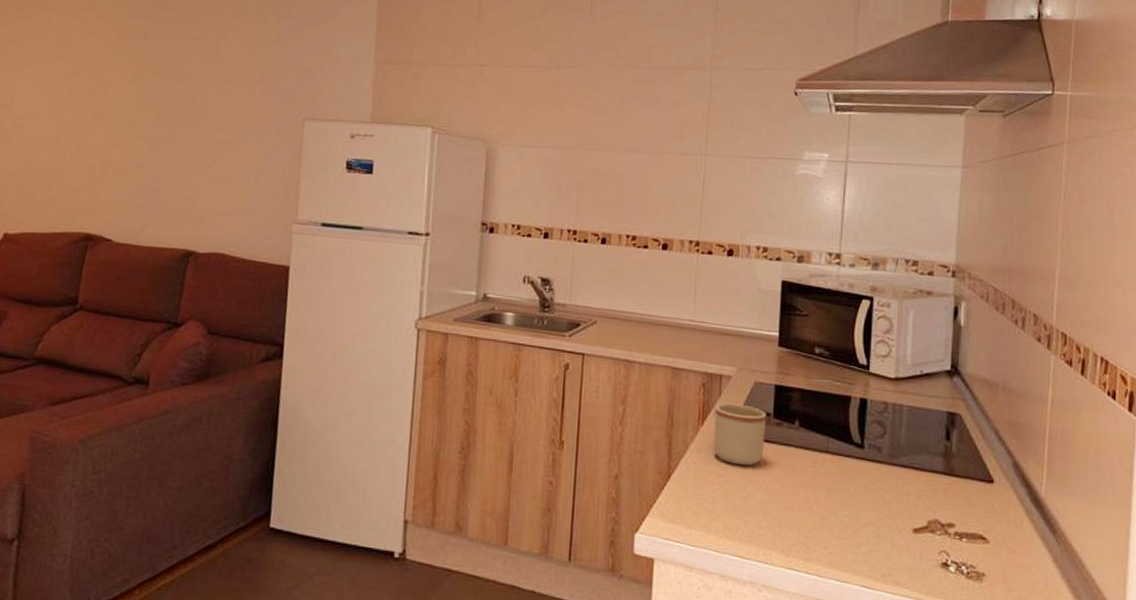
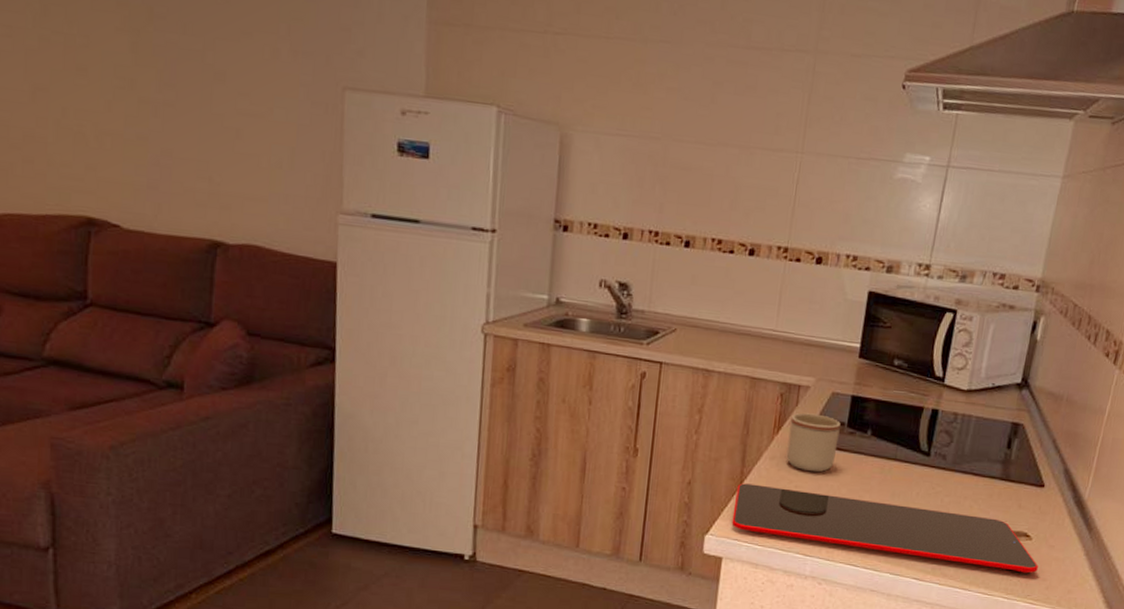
cutting board: none [662,477,1001,583] -> present [731,483,1038,573]

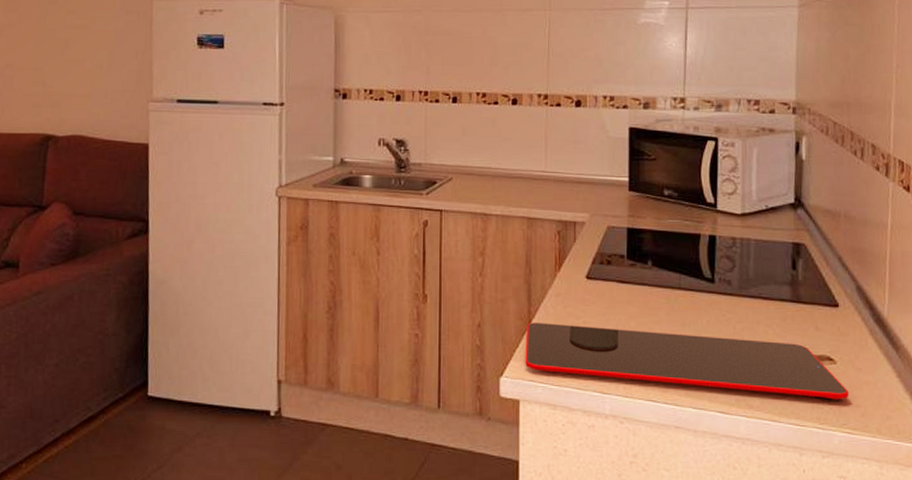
mug: present [786,412,841,472] -> none [570,248,620,307]

